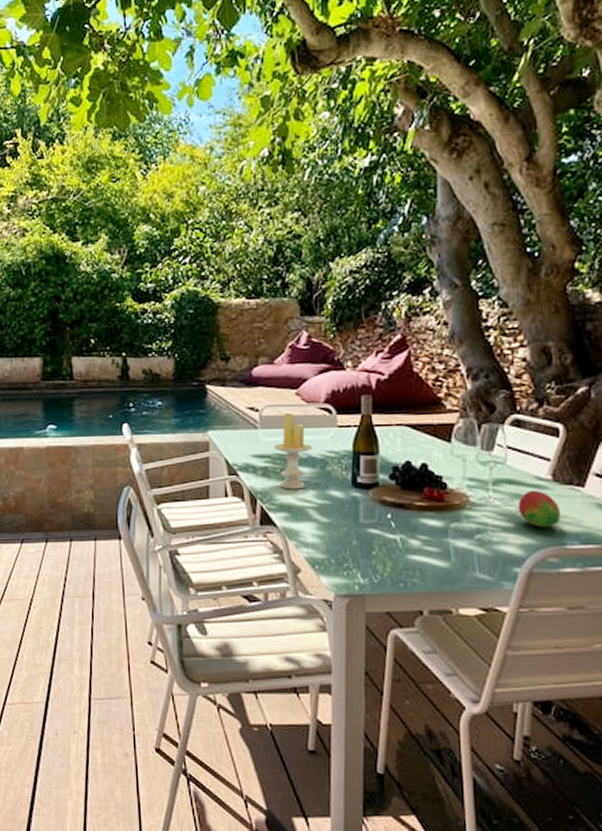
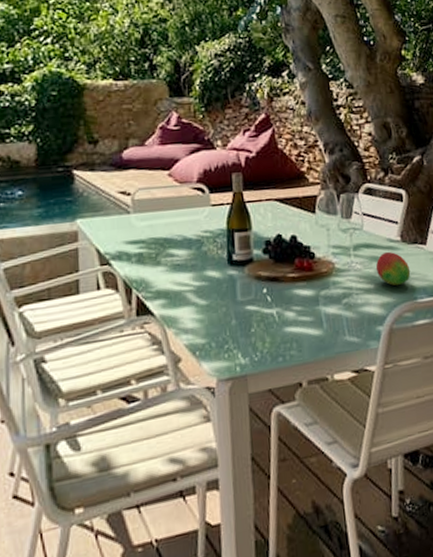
candle: present [273,412,312,490] -> none [147,194,187,275]

